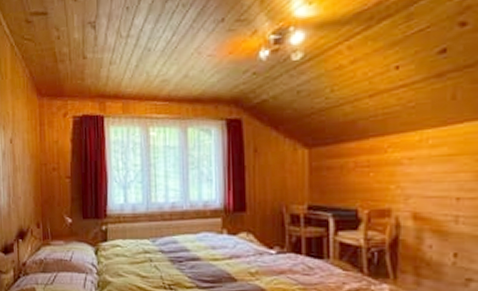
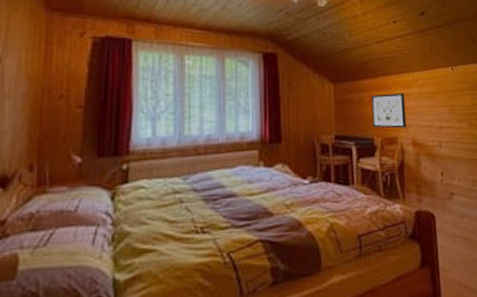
wall art: none [357,157,406,199] -> present [371,93,407,129]

